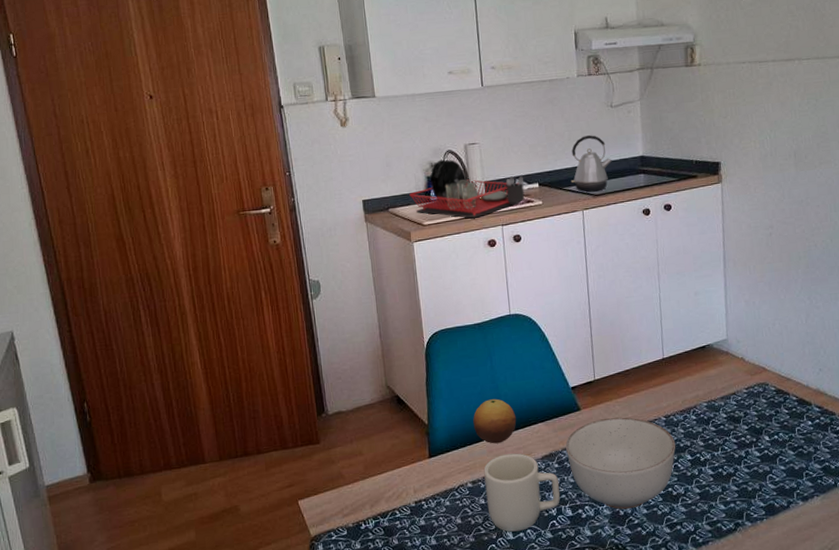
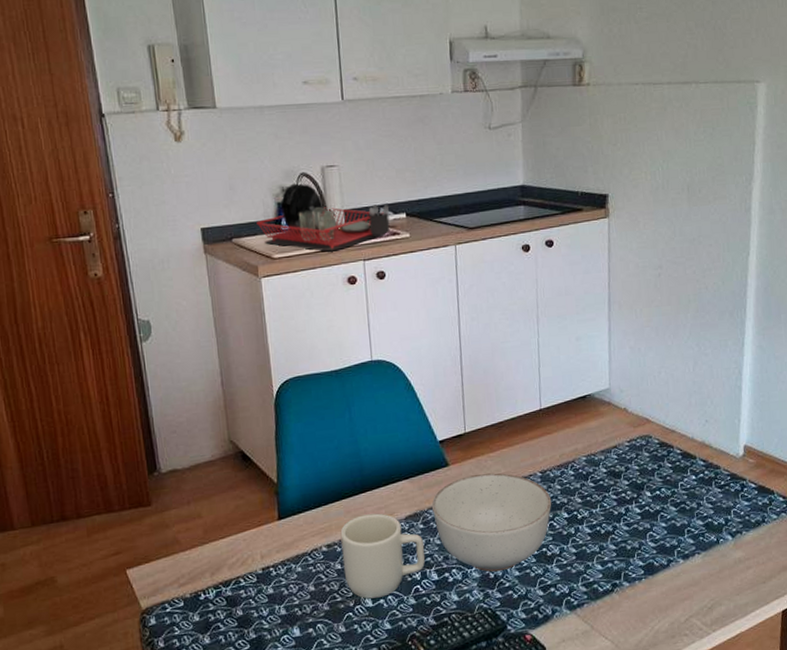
fruit: present [473,398,517,444] -> none [328,454,378,504]
kettle: present [570,135,613,192] -> none [442,160,490,225]

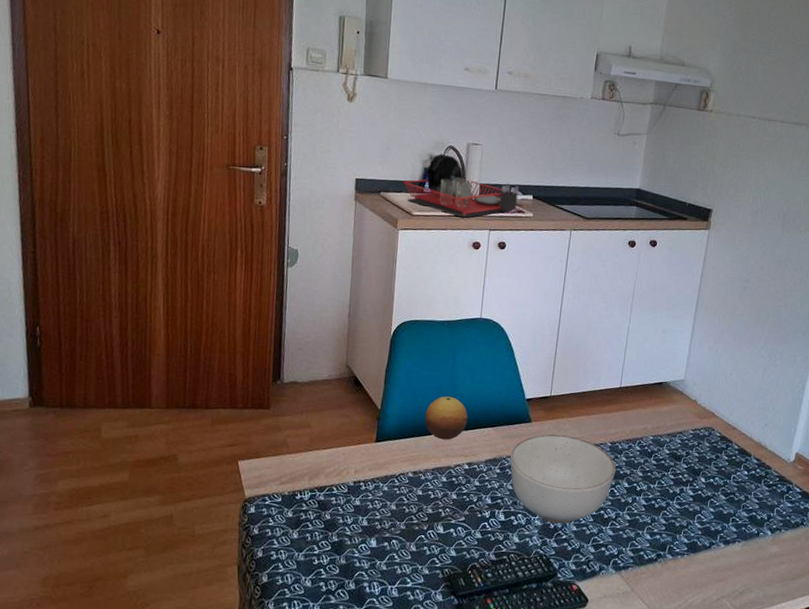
fruit: none [328,454,378,504] -> present [425,396,468,440]
mug: present [340,513,426,599] -> none [423,451,498,527]

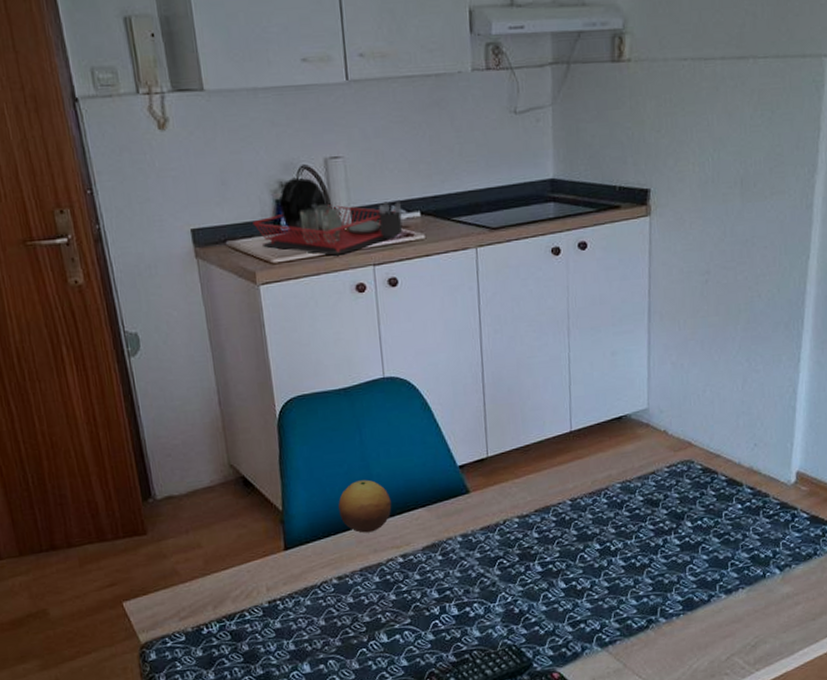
bowl: present [510,434,616,524] -> none [451,500,583,607]

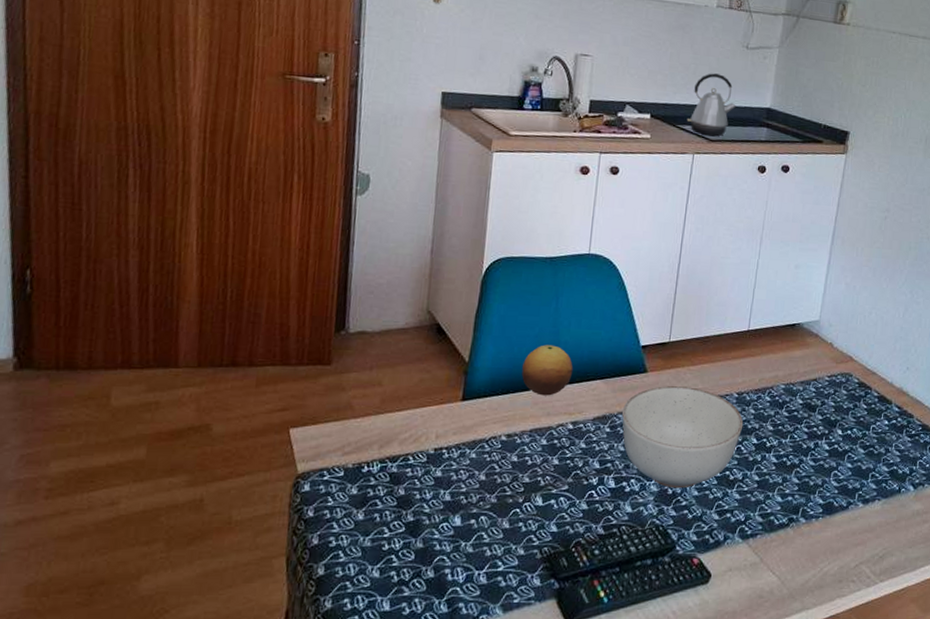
dish rack: present [253,177,403,257] -> none [499,65,635,140]
bowl: none [451,500,583,607] -> present [622,386,744,489]
kettle: none [461,150,516,224] -> present [686,73,737,137]

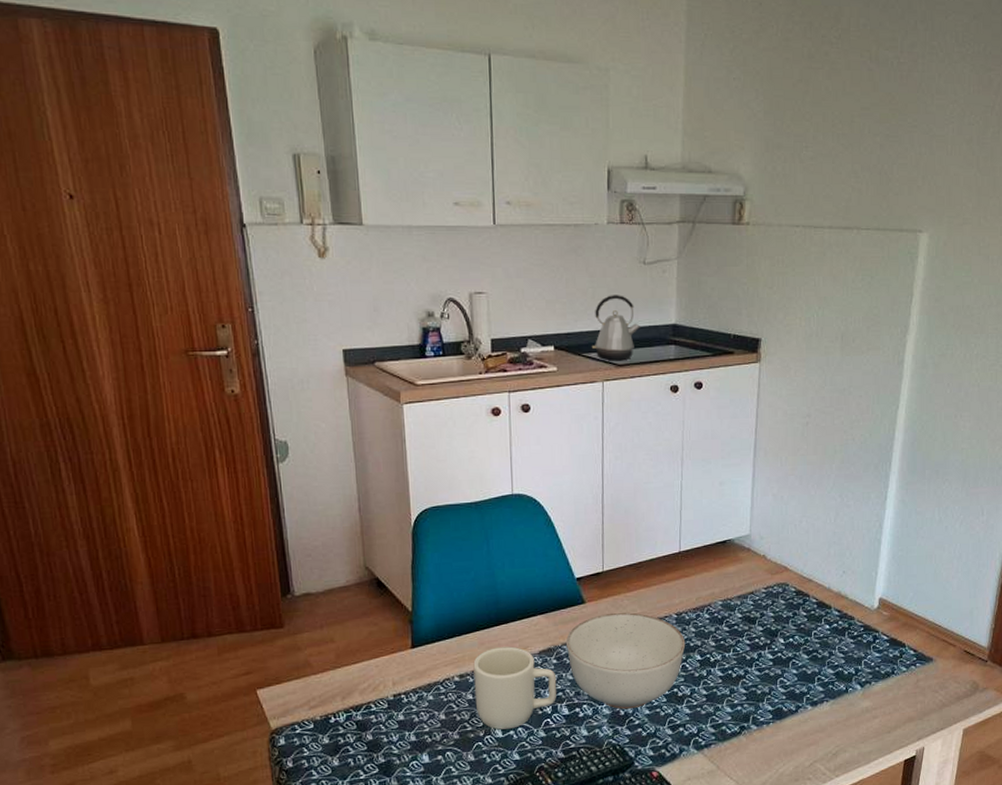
mug: none [519,409,608,497] -> present [473,646,557,730]
fruit: present [521,345,573,396] -> none [464,586,513,636]

